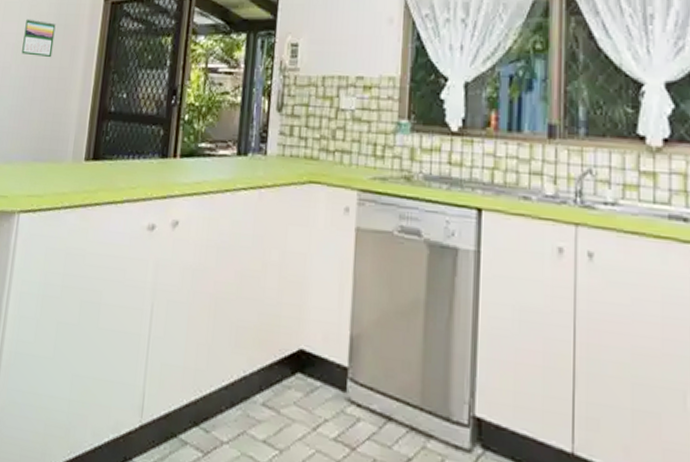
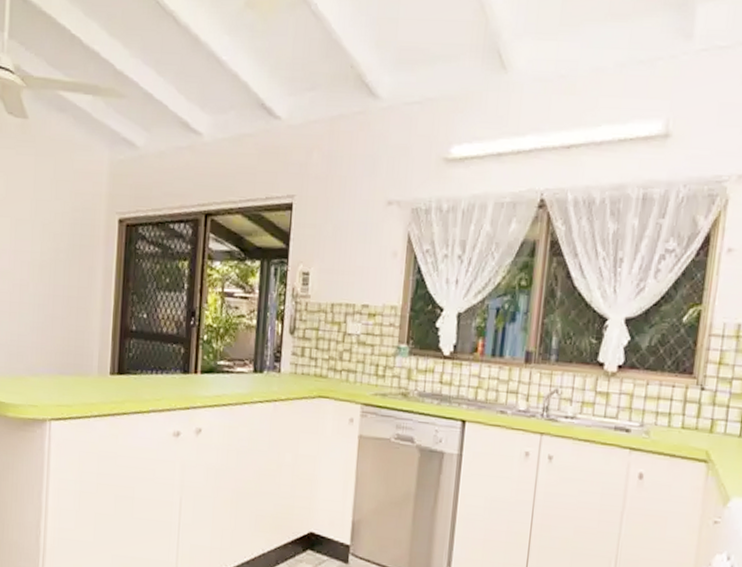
calendar: present [21,19,56,58] -> none [38,237,71,277]

